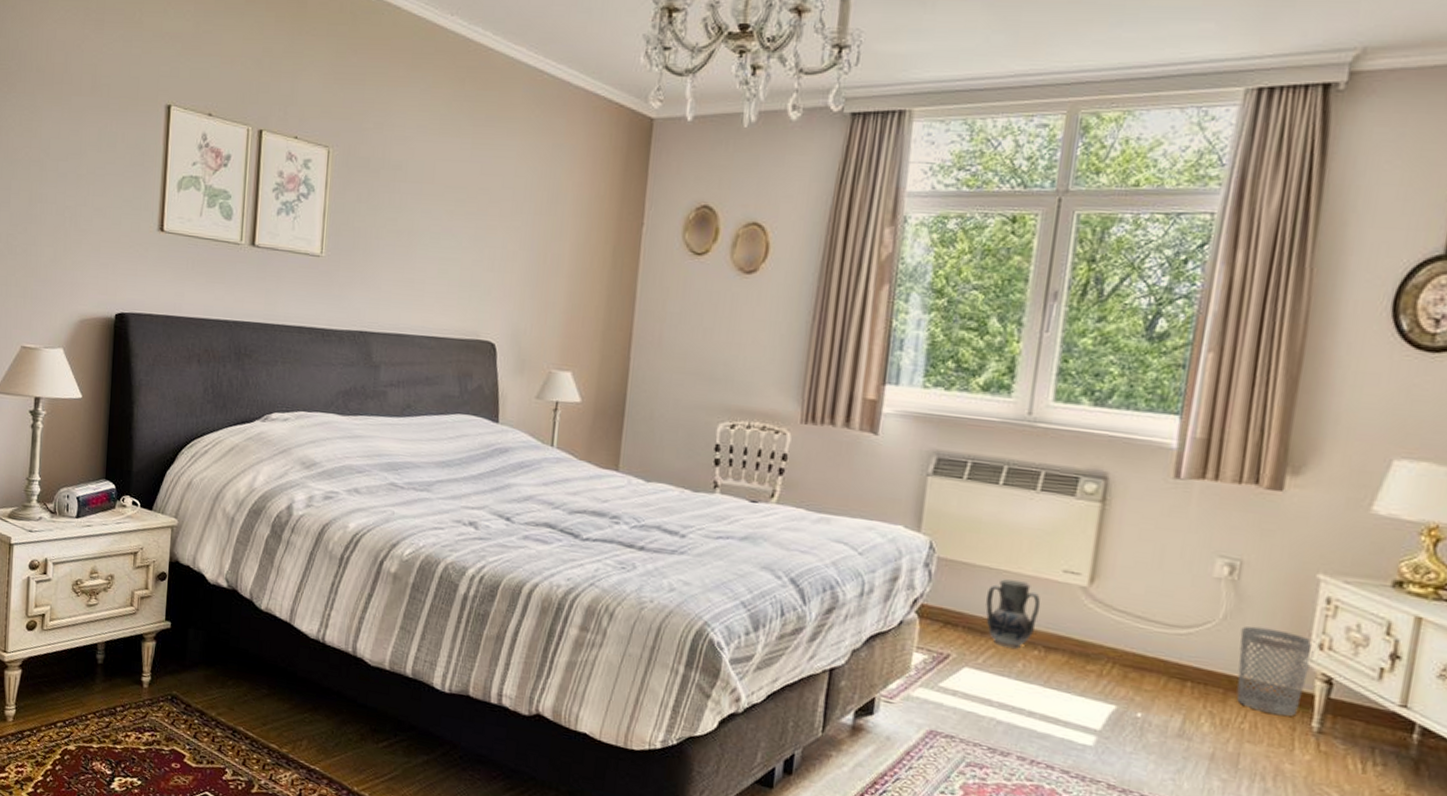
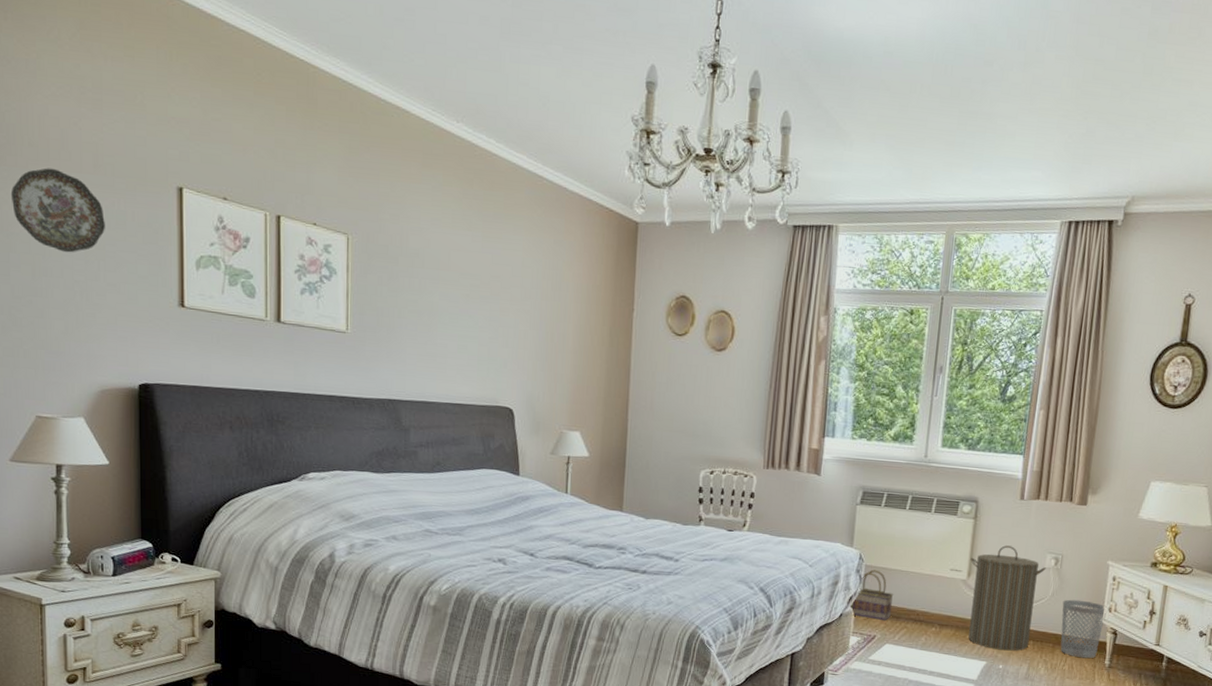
decorative plate: none [17,92,98,178] -> present [10,168,105,253]
basket: none [916,564,978,635] -> present [852,569,894,620]
ceramic jug: present [986,579,1041,649] -> none [899,578,936,627]
laundry hamper: none [1089,542,1215,694] -> present [968,545,1046,651]

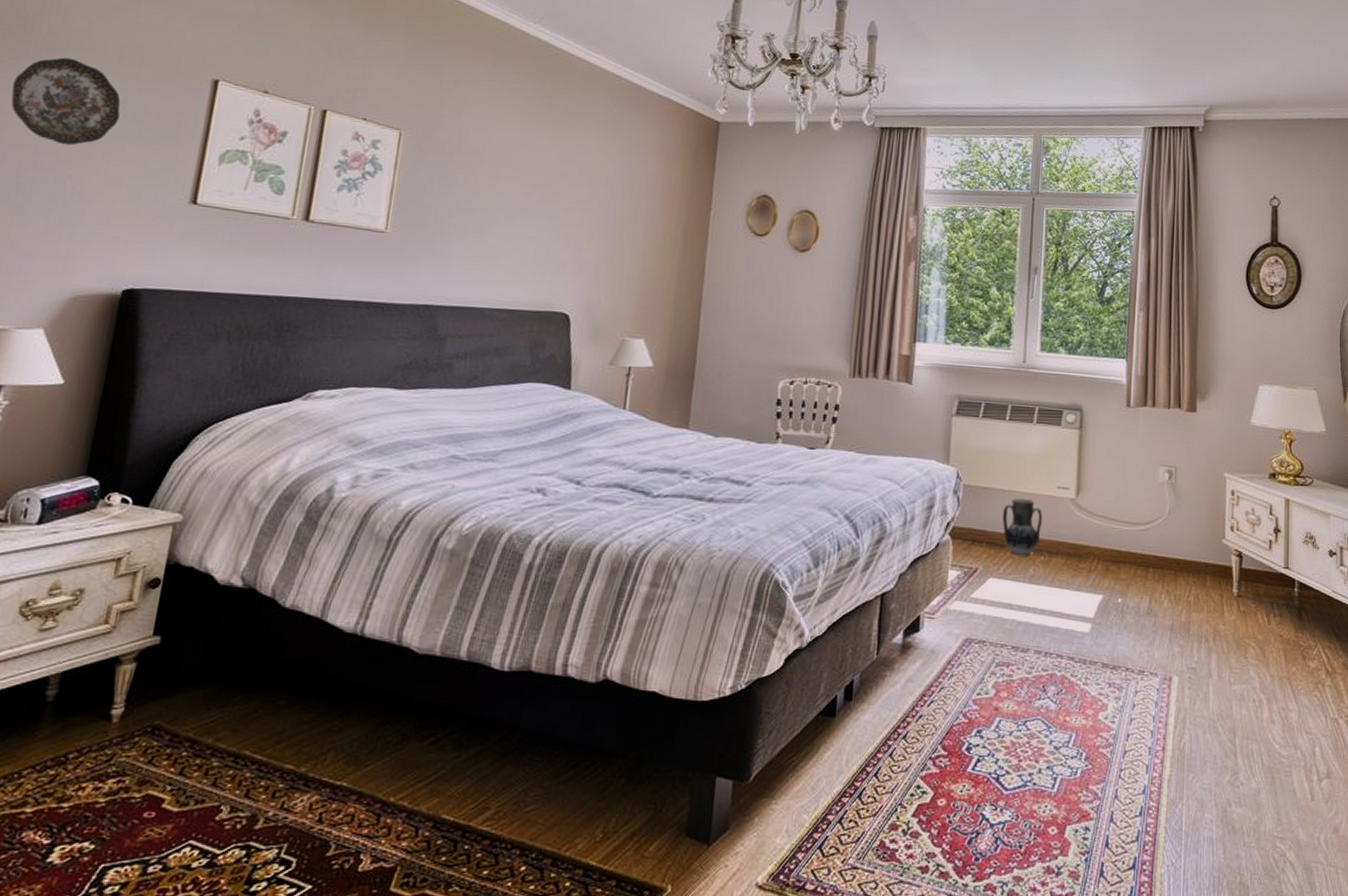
basket: present [852,569,894,620] -> none [949,489,996,549]
ceramic jug: none [899,578,936,627] -> present [1003,498,1043,557]
laundry hamper: present [968,545,1046,651] -> none [1078,458,1160,581]
wastebasket: present [1060,599,1107,659] -> none [1181,518,1228,587]

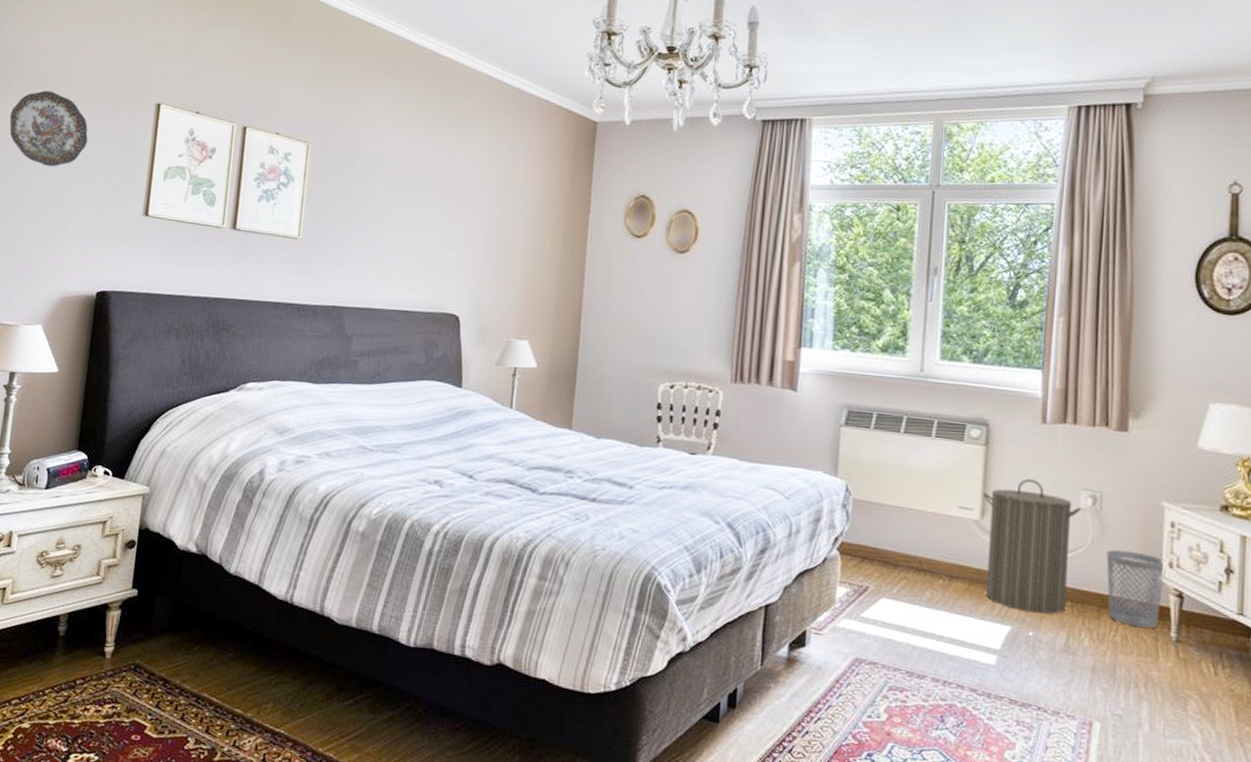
ceramic jug: present [1003,498,1043,557] -> none [896,516,942,579]
laundry hamper: none [1078,458,1160,581] -> present [983,479,1081,614]
wastebasket: none [1181,518,1228,587] -> present [1106,549,1166,628]

